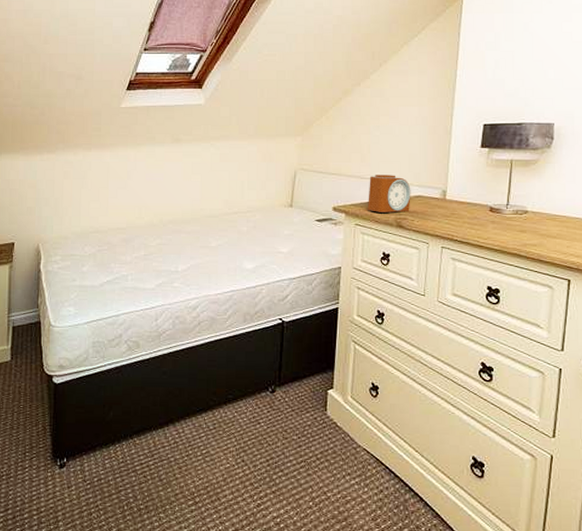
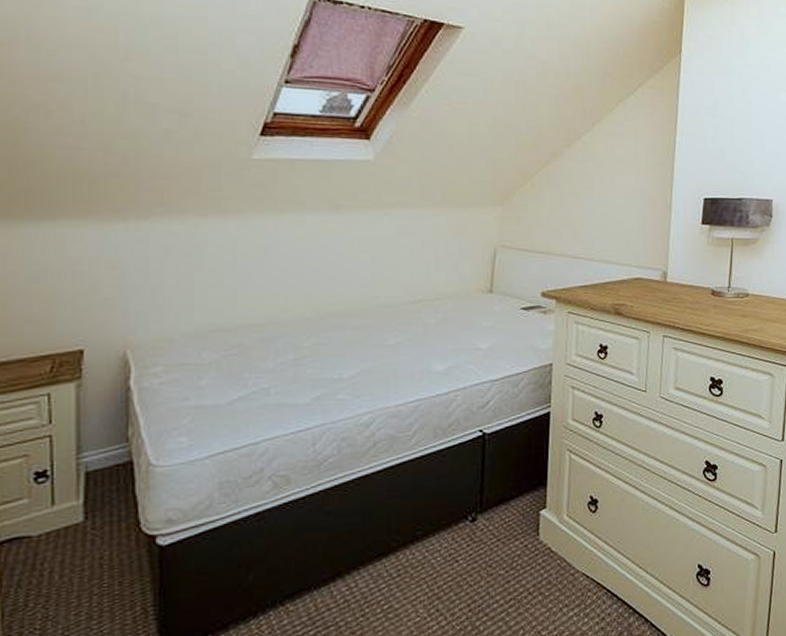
alarm clock: present [368,175,411,213] -> none [582,254,630,298]

